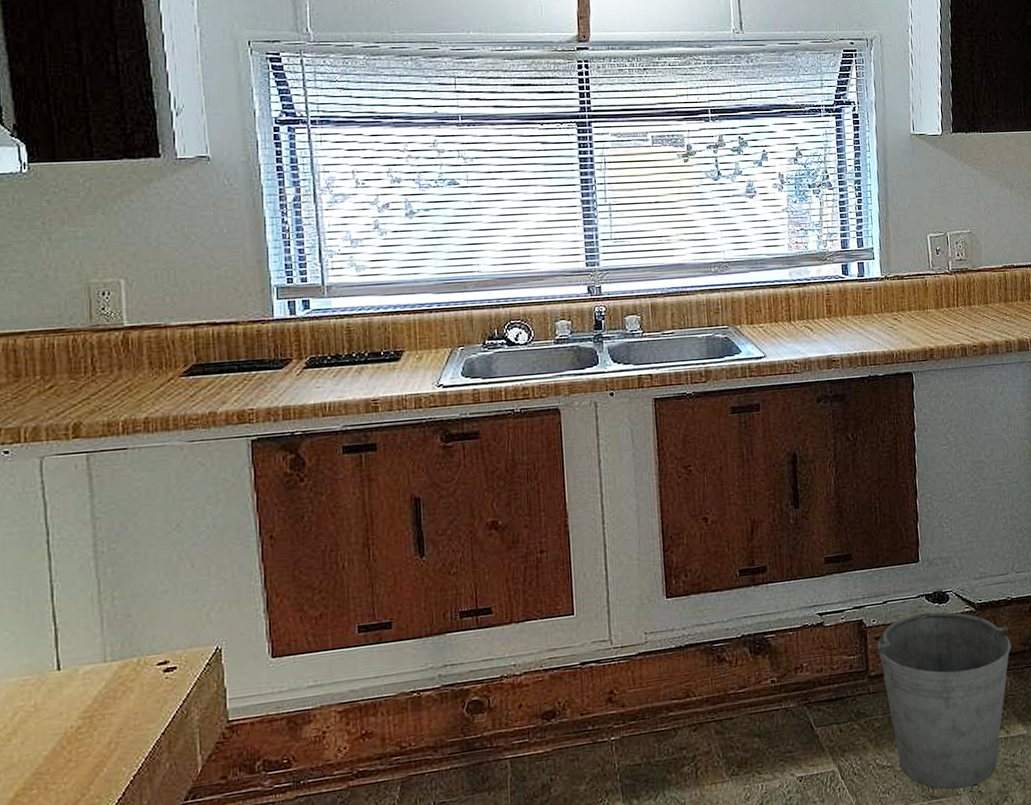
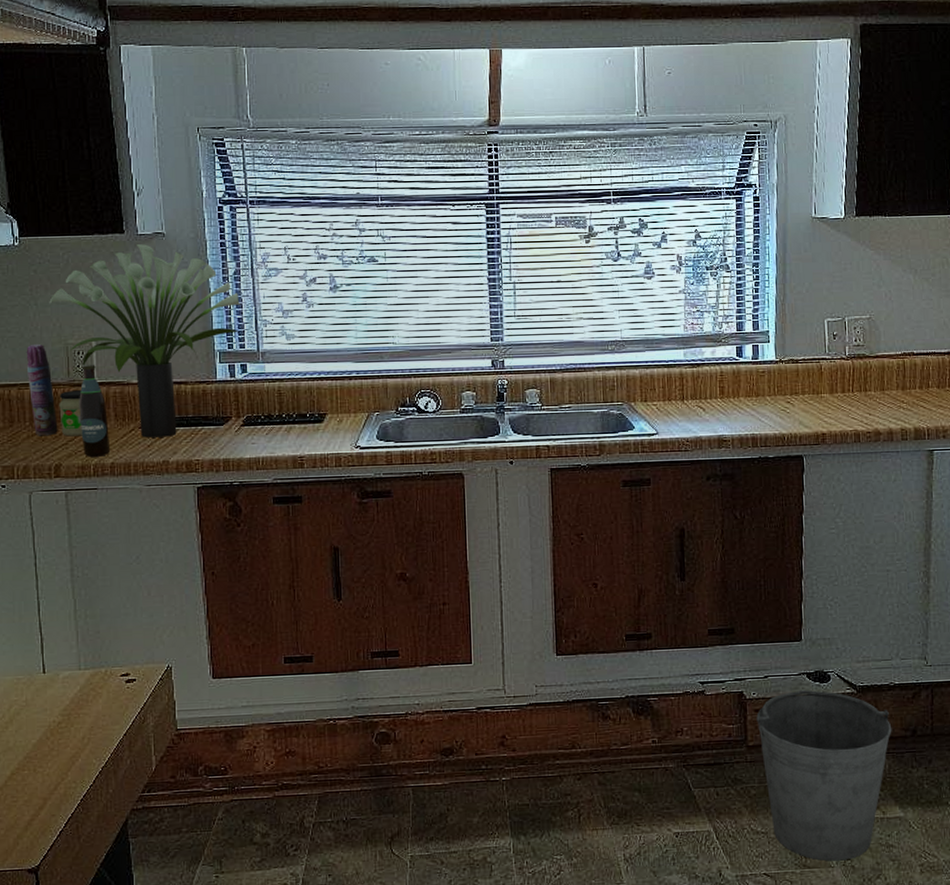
whipped cream can: none [36,284,78,392] -> present [26,343,58,436]
potted plant: none [66,169,302,387] -> present [49,244,241,438]
jar: none [78,335,108,390] -> present [59,389,82,437]
bottle: none [104,305,144,413] -> present [79,364,111,457]

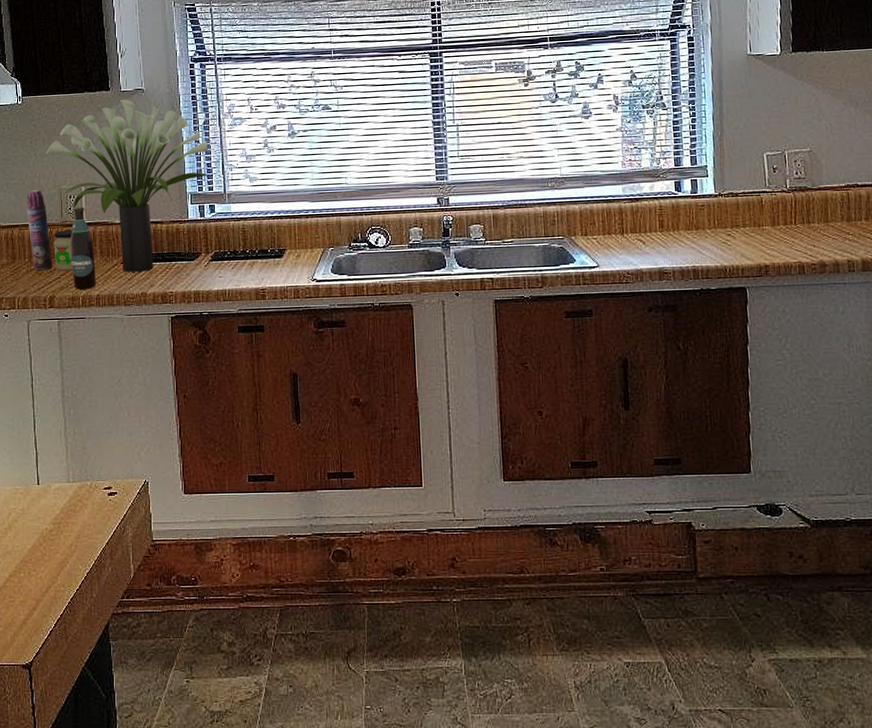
bucket: present [756,689,892,862] -> none [706,522,850,701]

